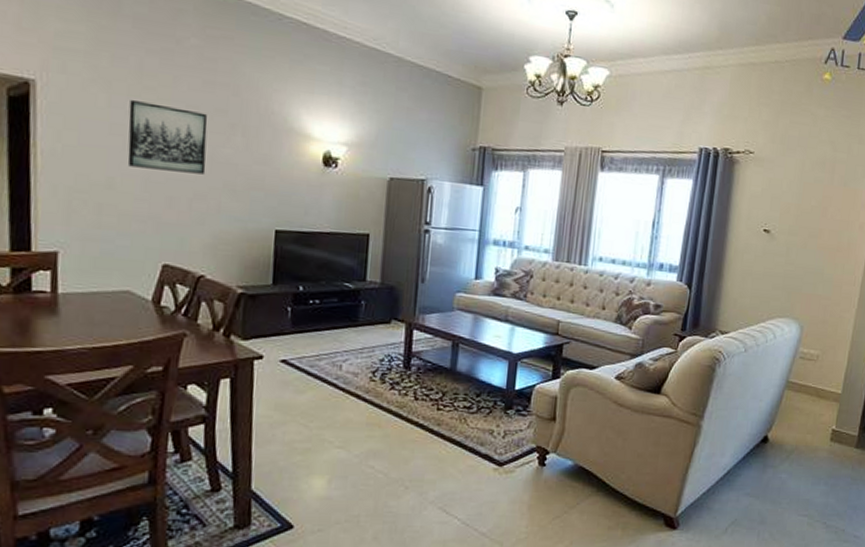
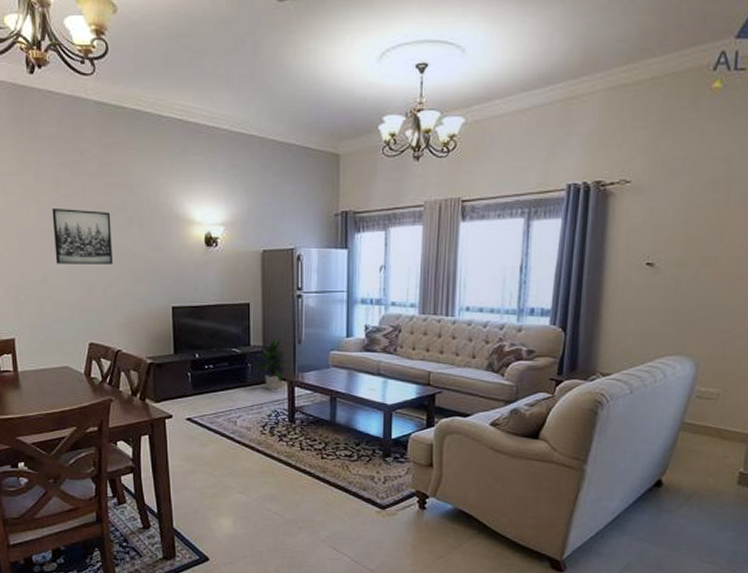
indoor plant: none [365,275,410,332] -> present [251,338,290,390]

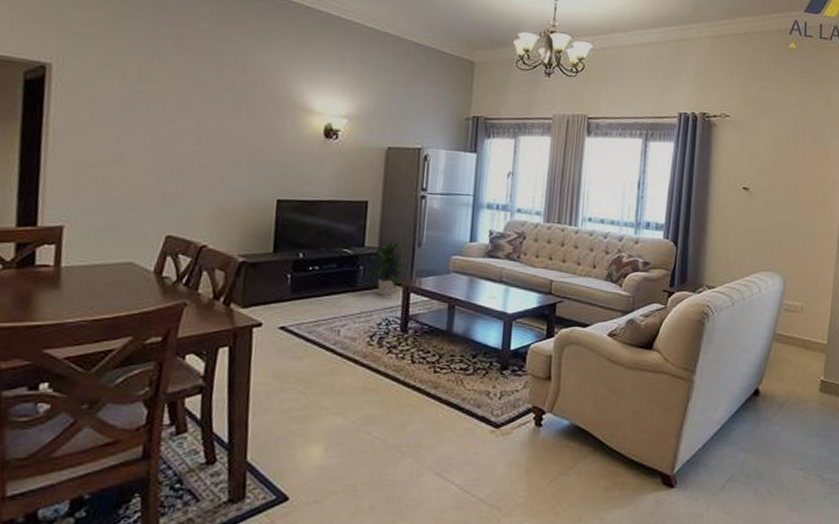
wall art: present [52,209,114,264] -> none [136,81,215,148]

